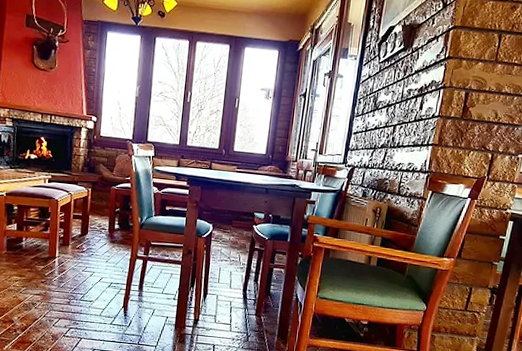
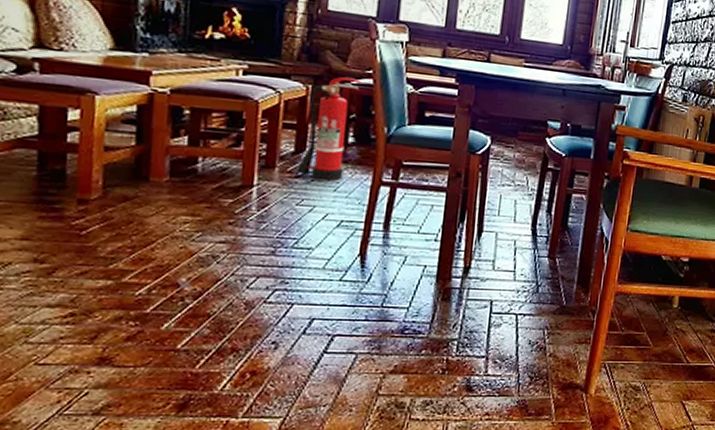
fire extinguisher: none [81,182,124,256] -> present [295,76,362,182]

